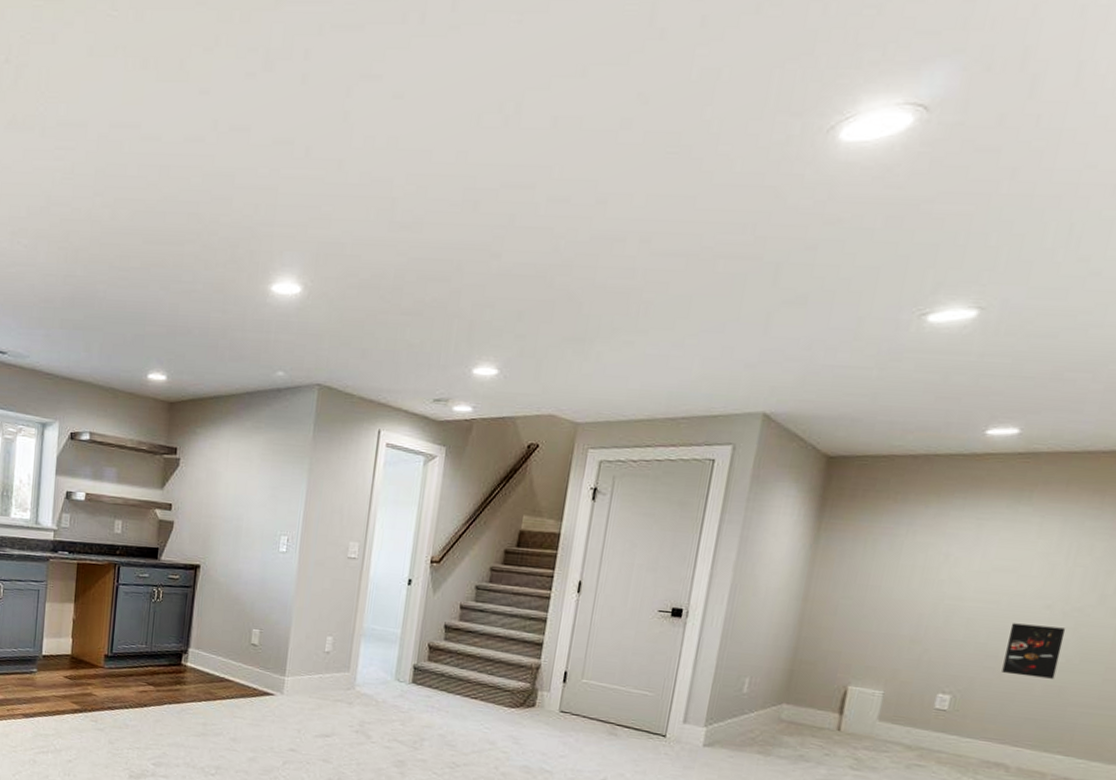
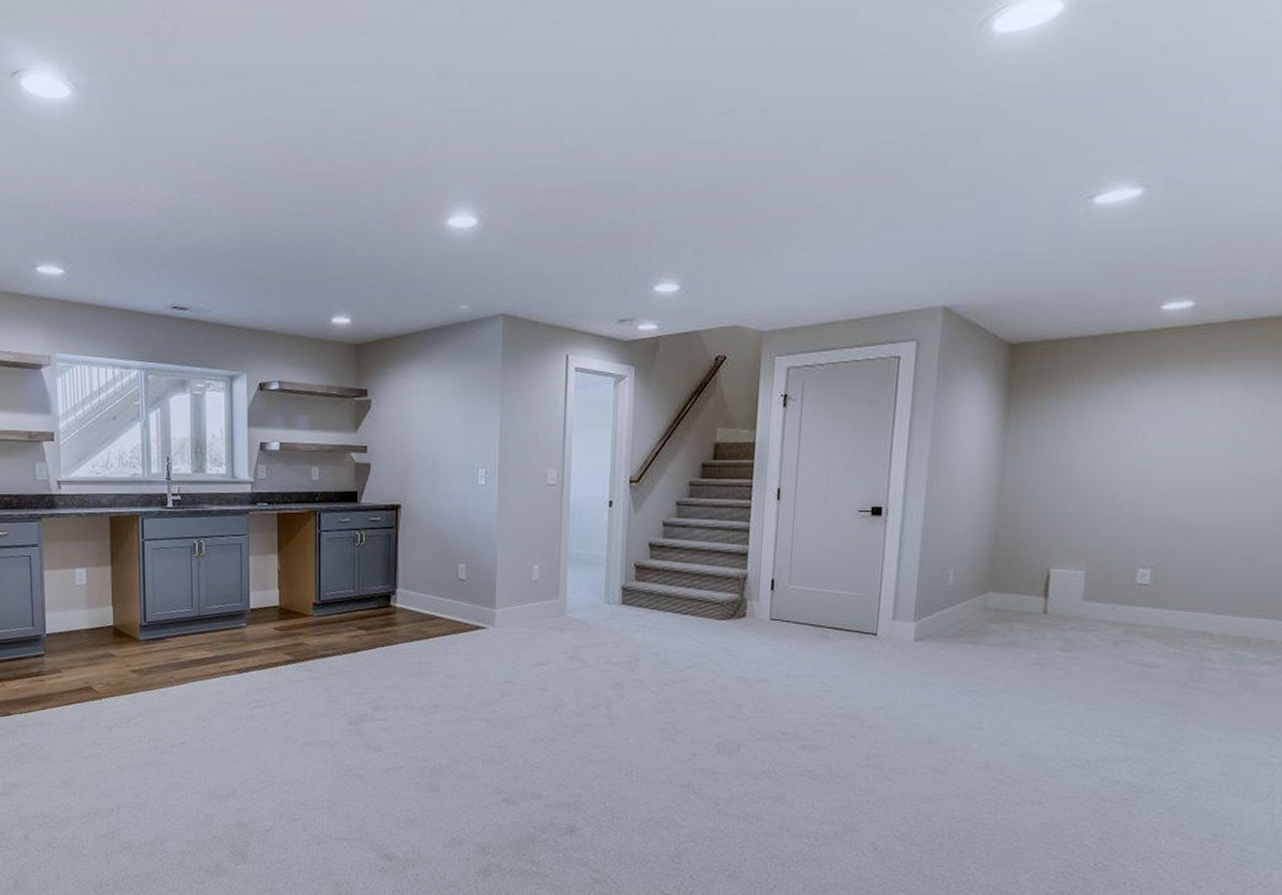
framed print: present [1002,623,1066,679] -> none [1198,493,1257,544]

